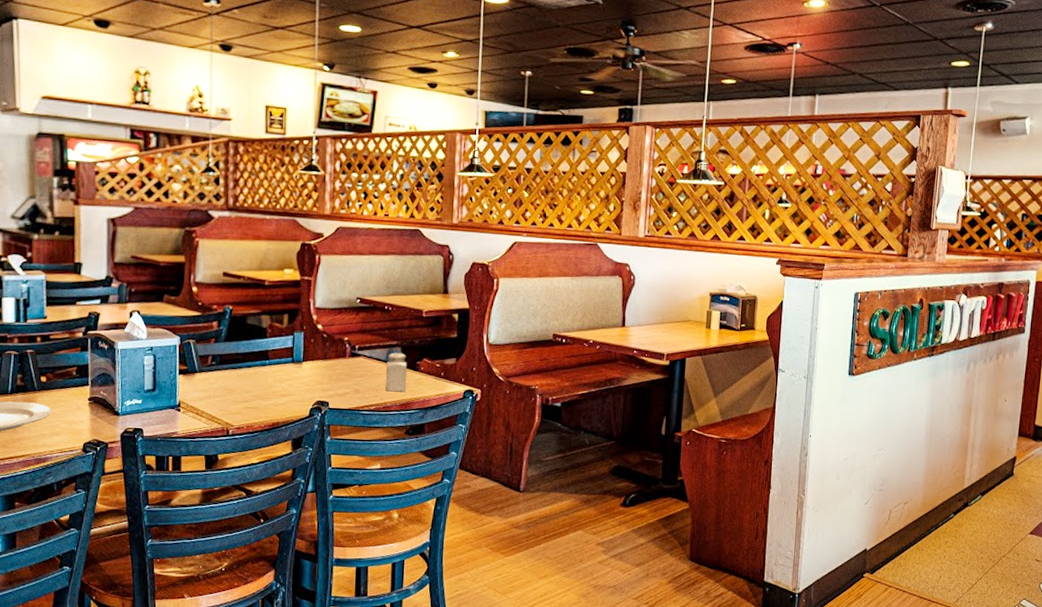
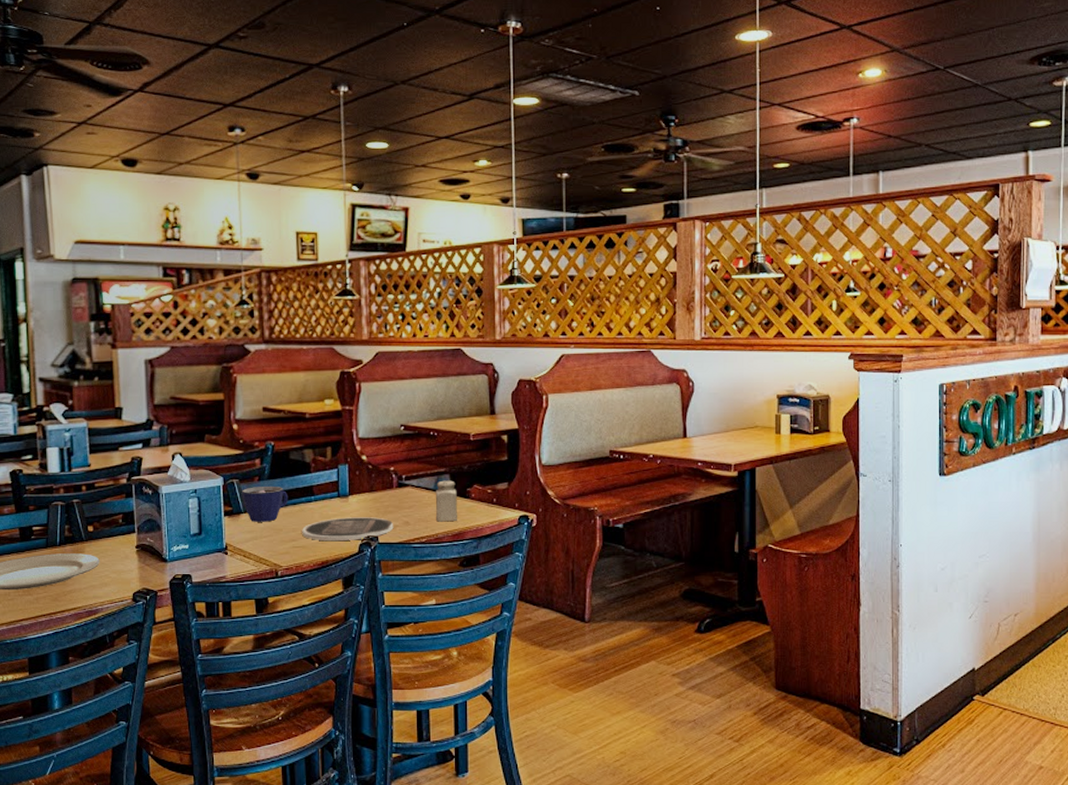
cup: none [197,348,244,383] -> present [242,487,289,522]
plate: none [255,382,345,405] -> present [302,517,394,540]

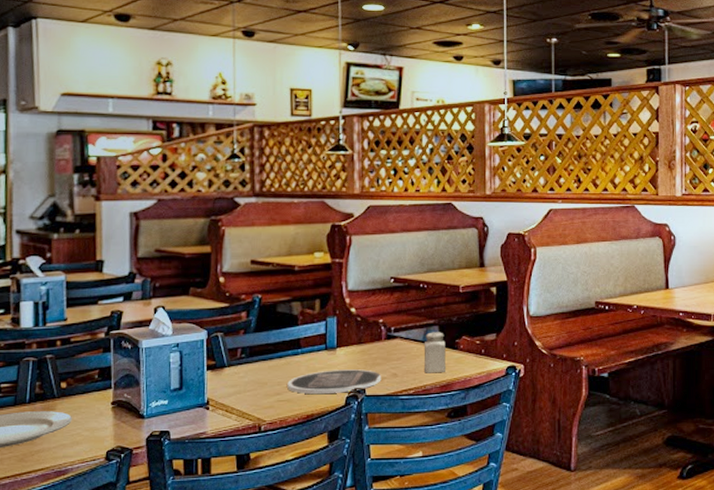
cup: present [242,487,289,522] -> none [226,340,275,376]

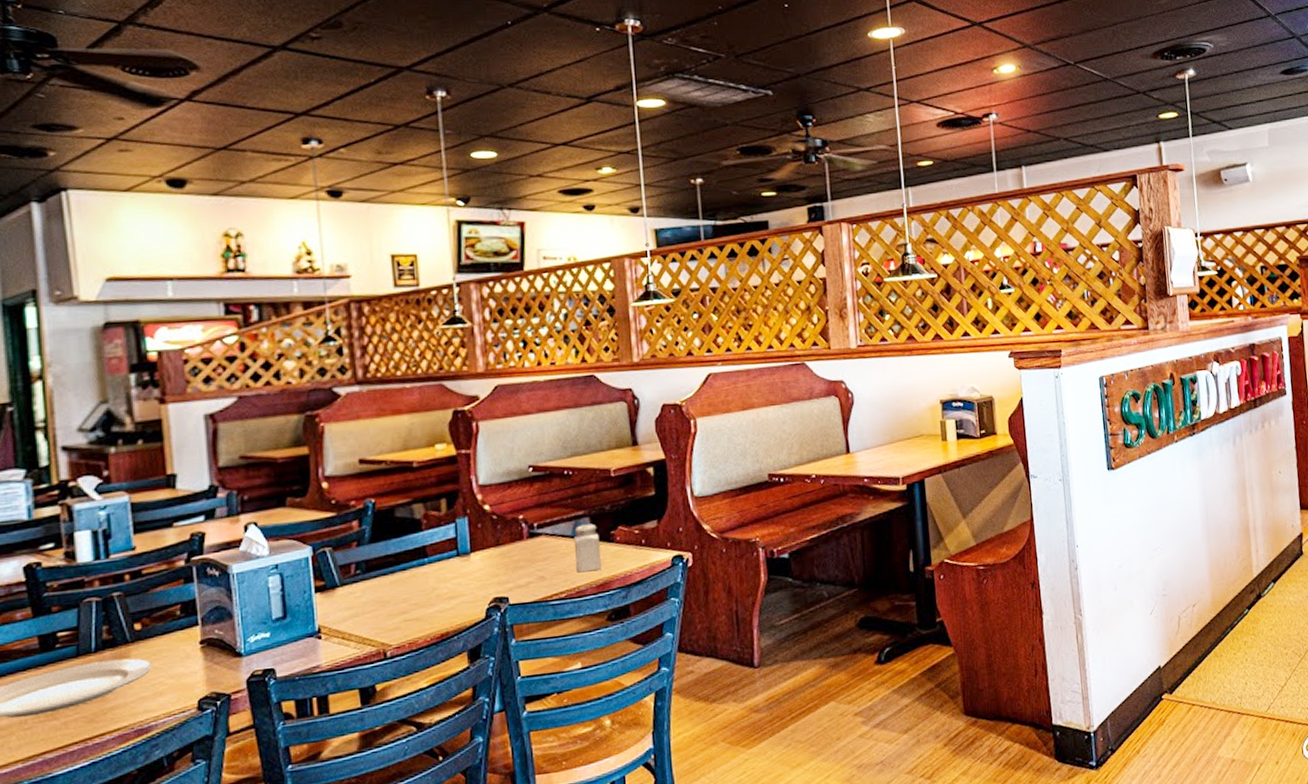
plate: present [287,369,382,394] -> none [414,575,527,610]

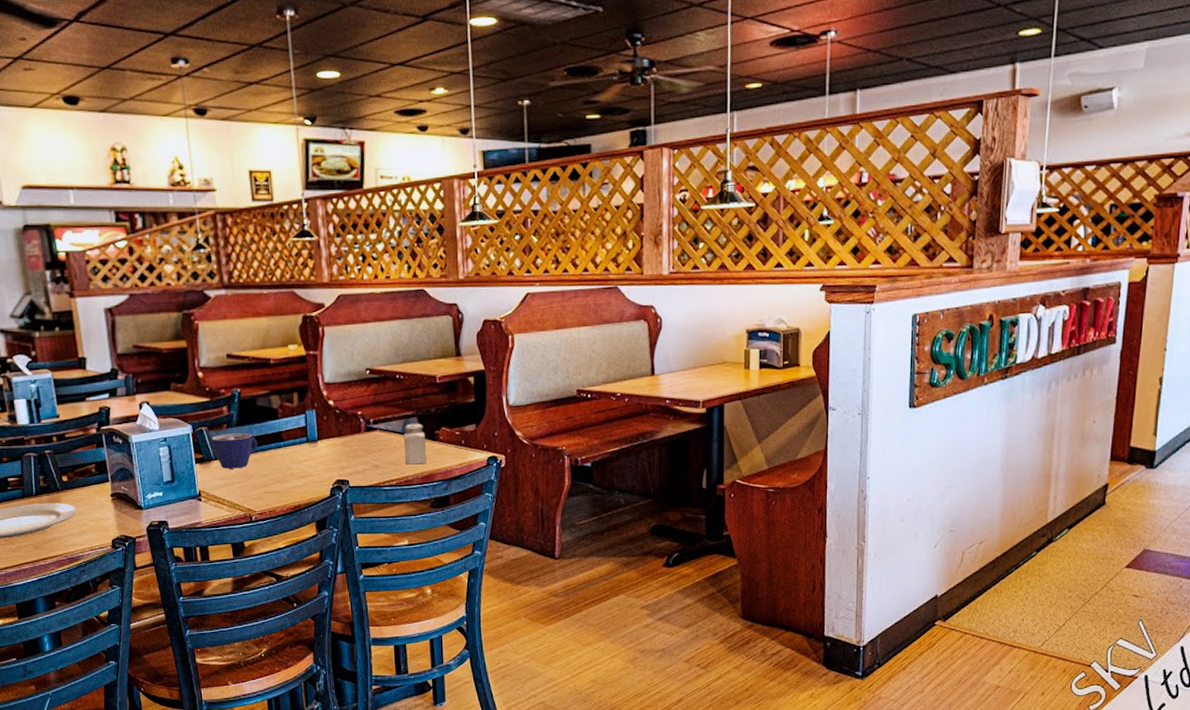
cup: none [336,551,396,596] -> present [211,433,258,469]

